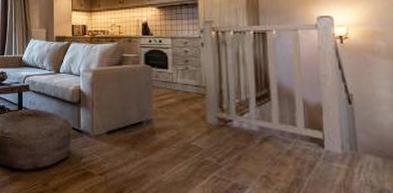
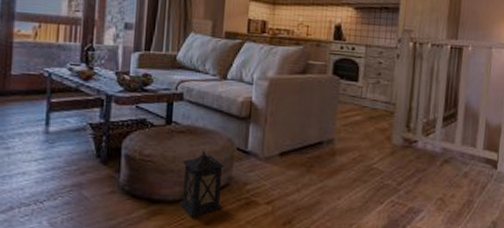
lantern: none [31,130,65,185] -> present [178,150,225,218]

